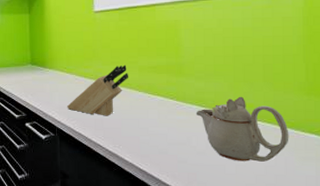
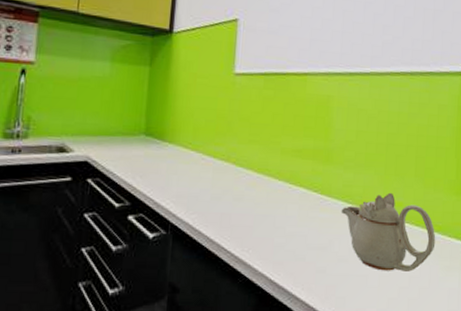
knife block: present [66,65,129,116] -> none [186,145,269,210]

